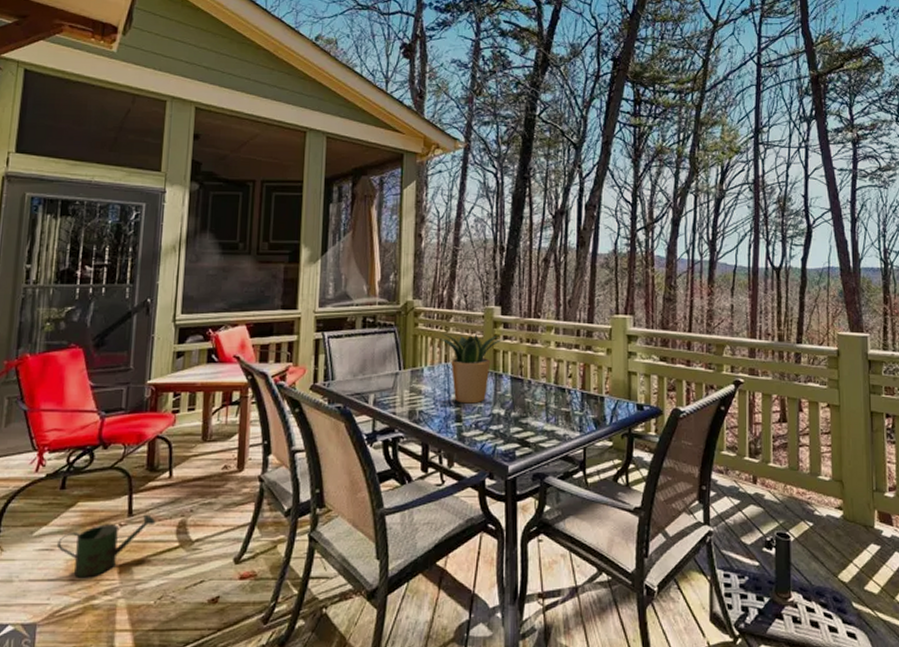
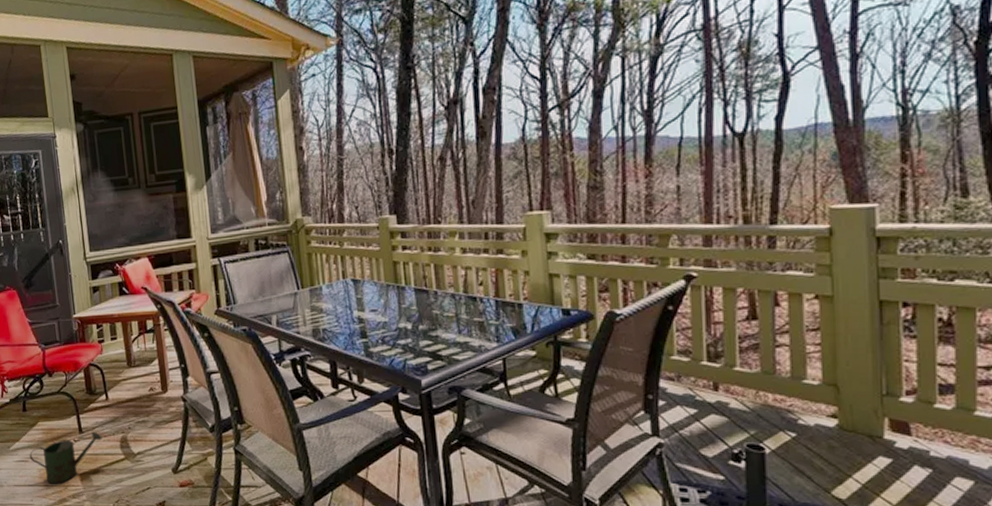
potted plant: present [439,333,506,404] -> none [334,246,405,319]

